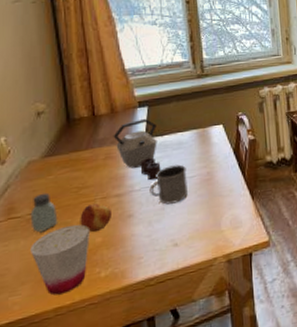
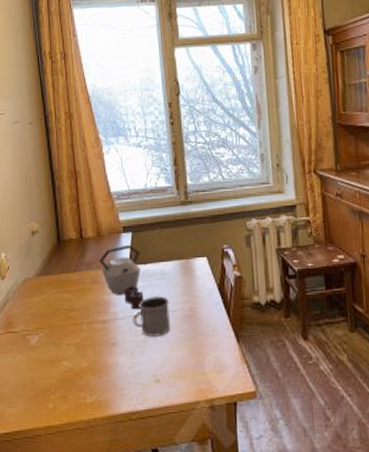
saltshaker: present [30,192,58,233] -> none [25,311,49,350]
cup: present [30,224,90,296] -> none [25,346,76,414]
fruit: present [80,203,111,233] -> none [68,326,96,357]

